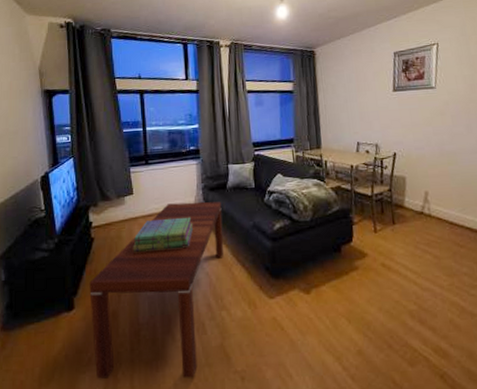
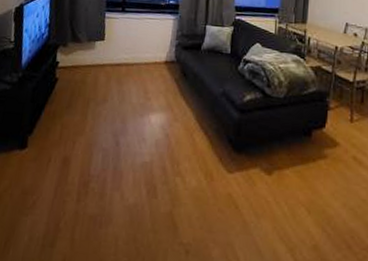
coffee table: present [89,201,224,379] -> none [38,56,193,242]
stack of books: present [133,216,193,252] -> none [95,70,160,104]

